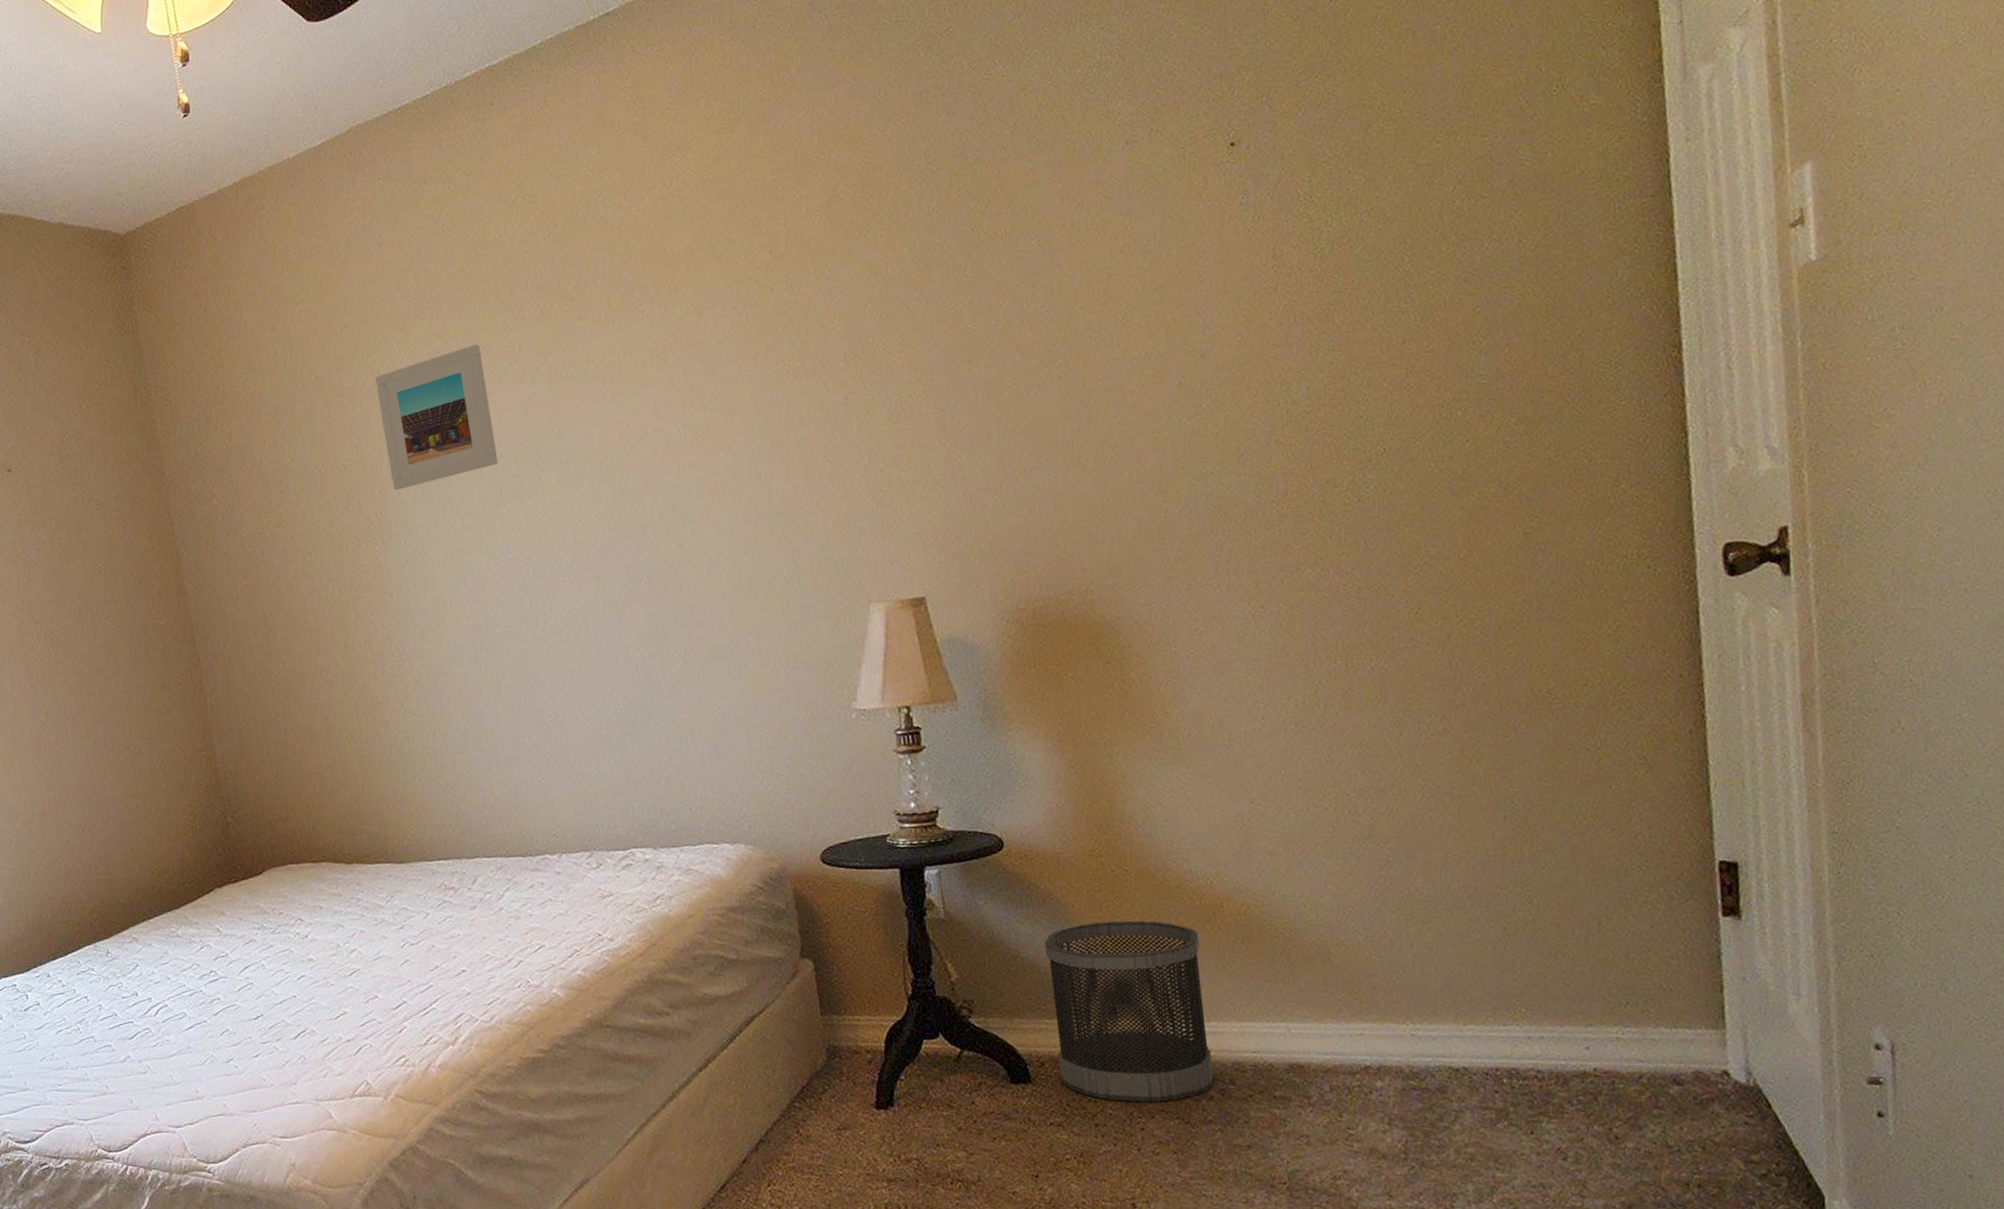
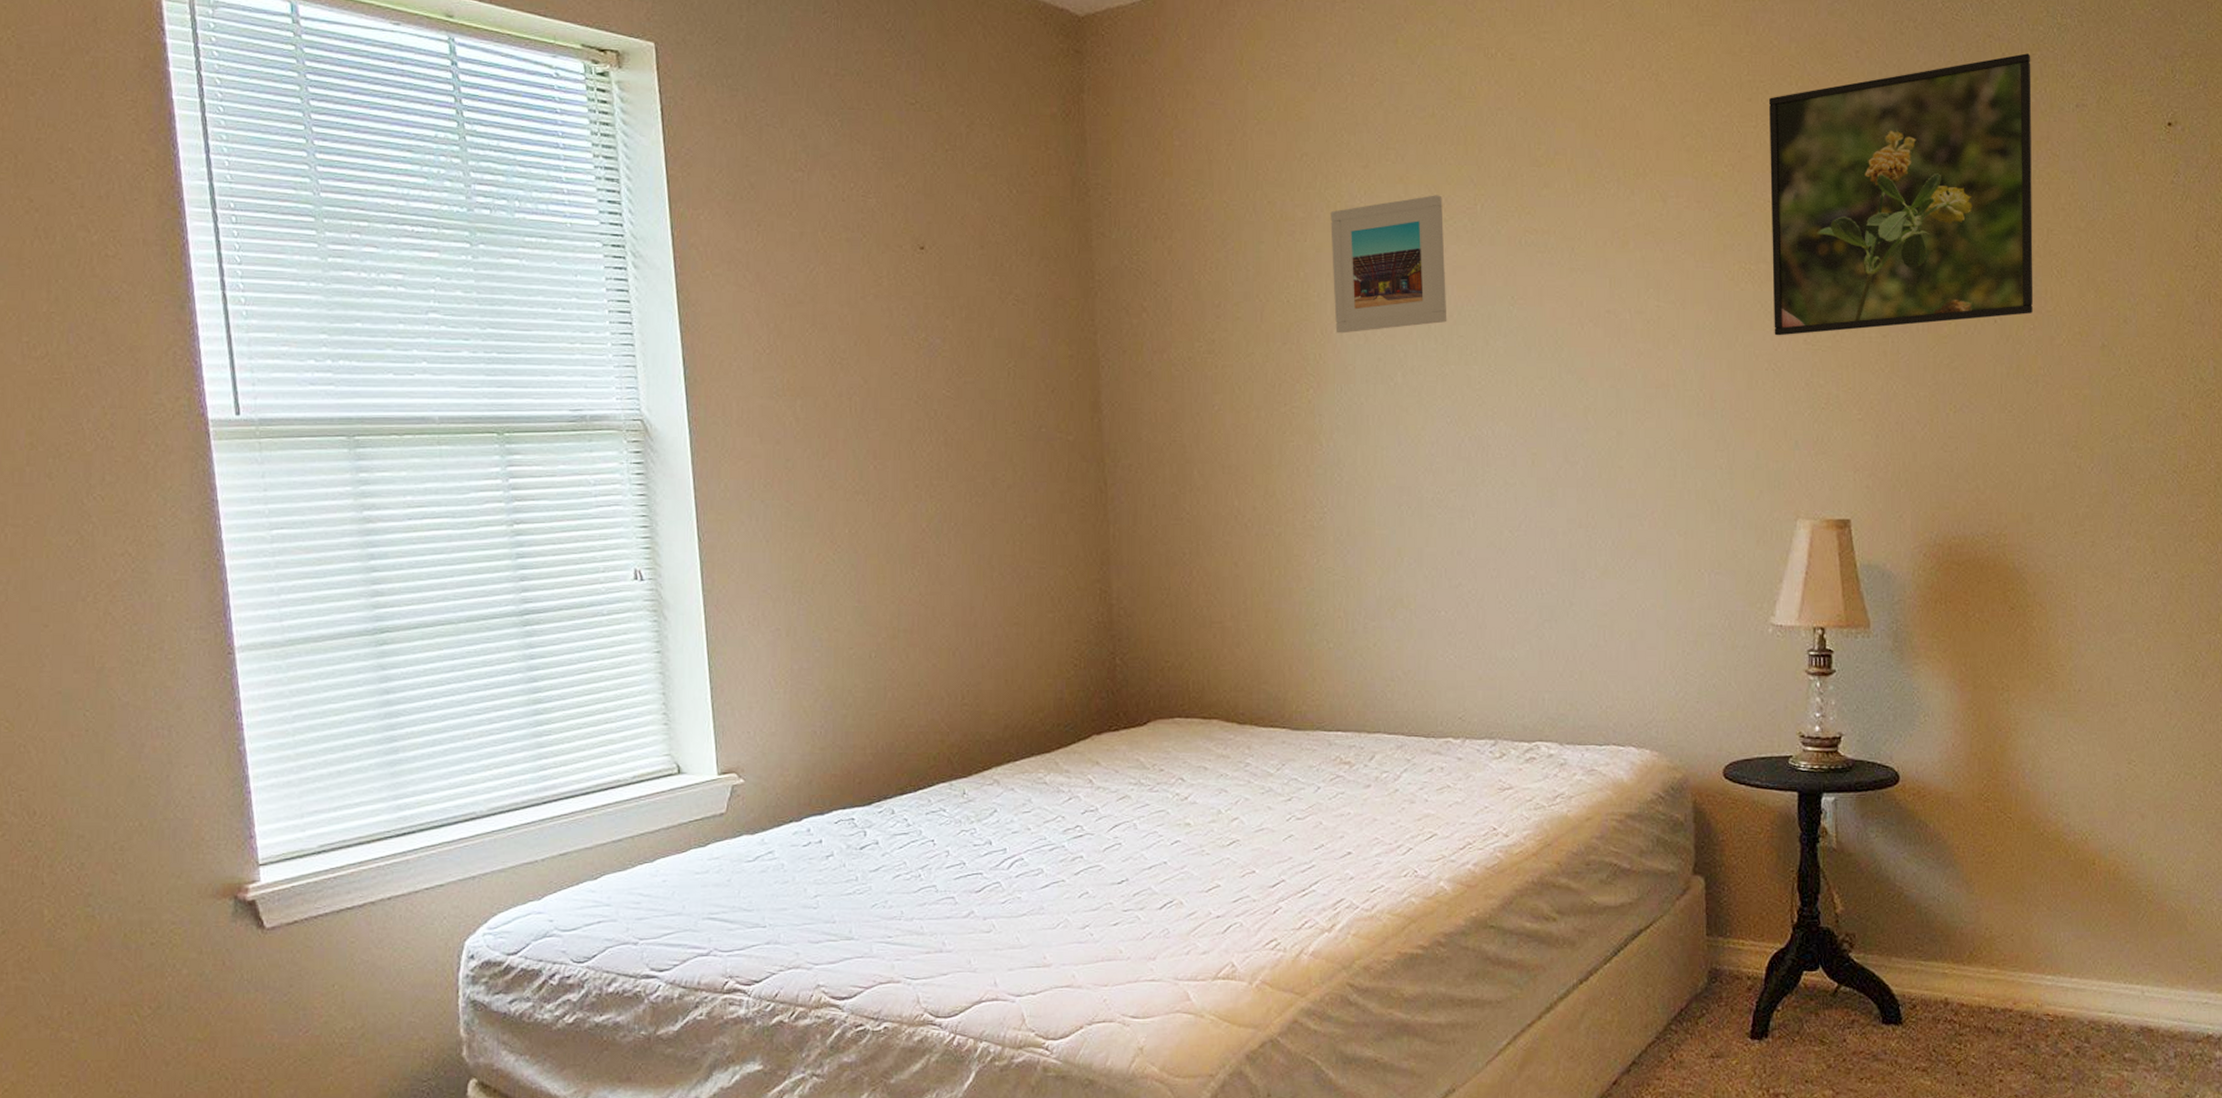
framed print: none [795,99,1099,427] -> present [1768,53,2034,336]
wastebasket: present [1044,920,1214,1103] -> none [1927,867,2072,1054]

